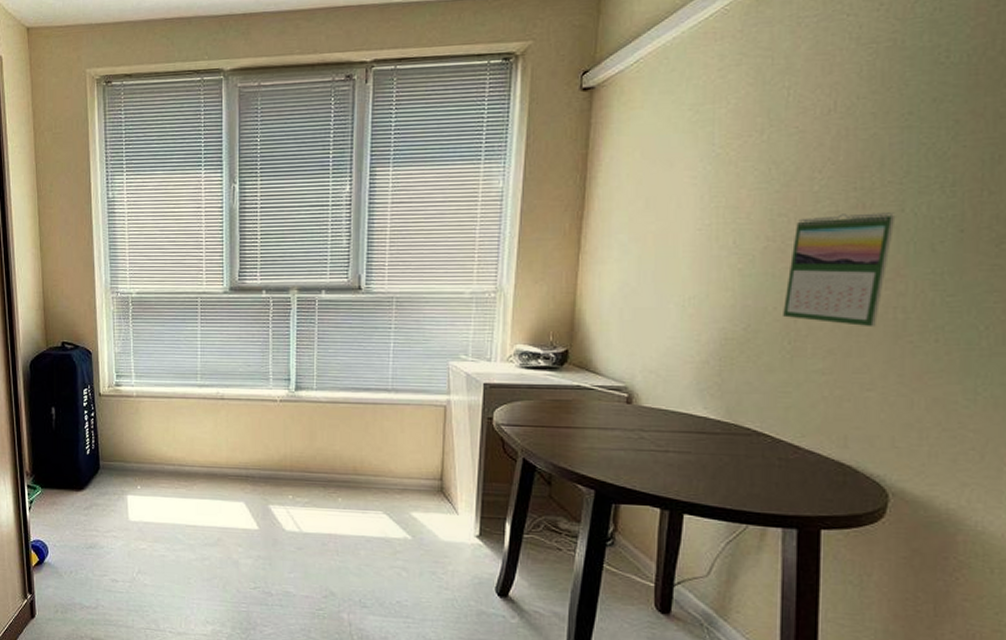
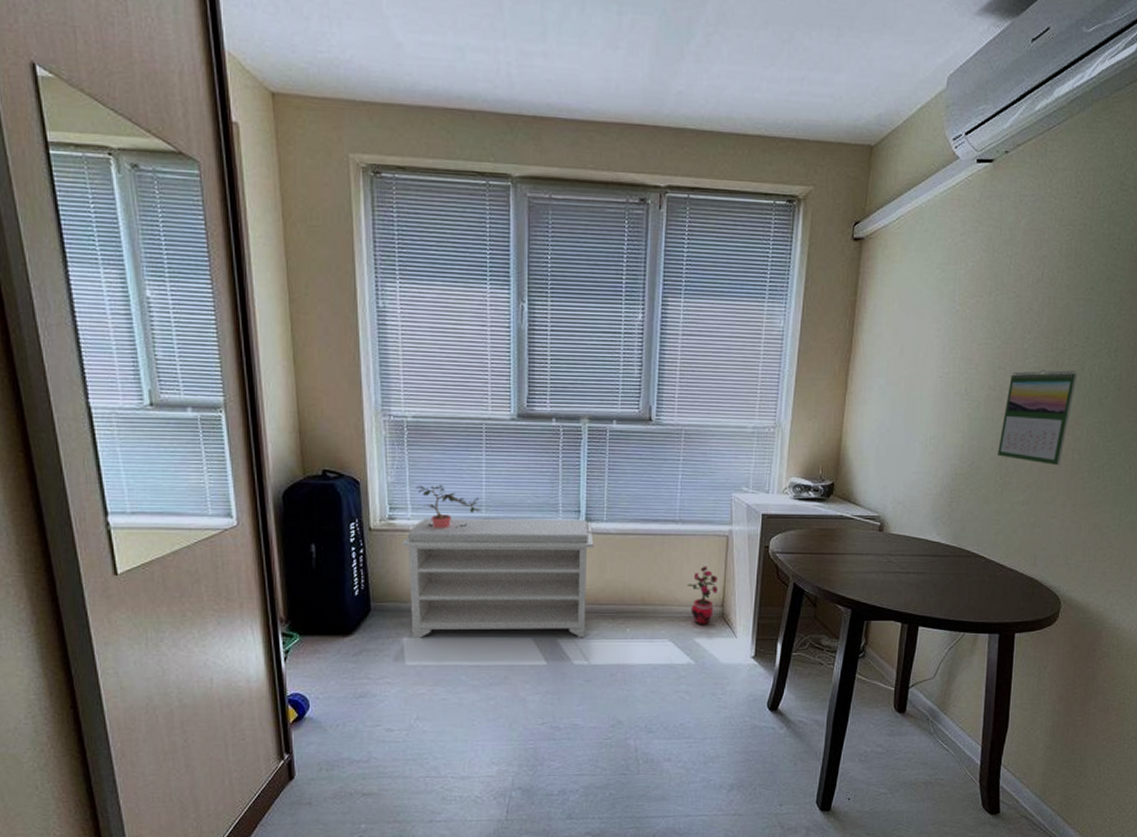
bench: none [126,385,304,504] -> present [401,518,594,640]
potted plant: none [139,354,196,395] -> present [416,484,481,529]
potted plant: none [402,437,436,499] -> present [687,566,719,626]

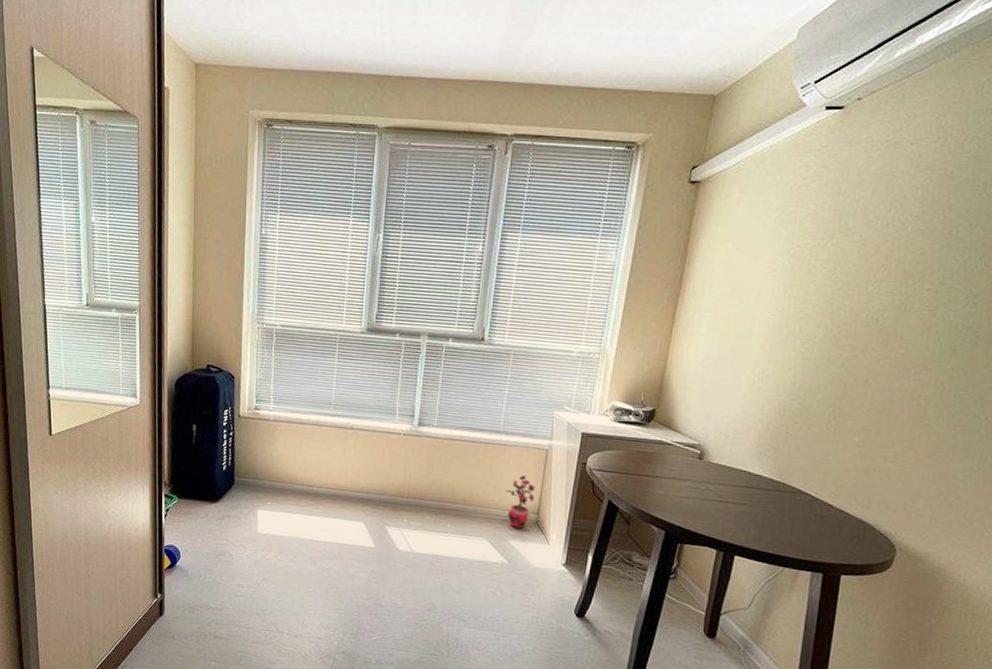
bench: present [401,518,594,640] -> none [263,411,424,527]
potted plant: present [416,484,481,529] -> none [278,383,330,421]
calendar: present [998,369,1078,466] -> none [832,313,929,411]

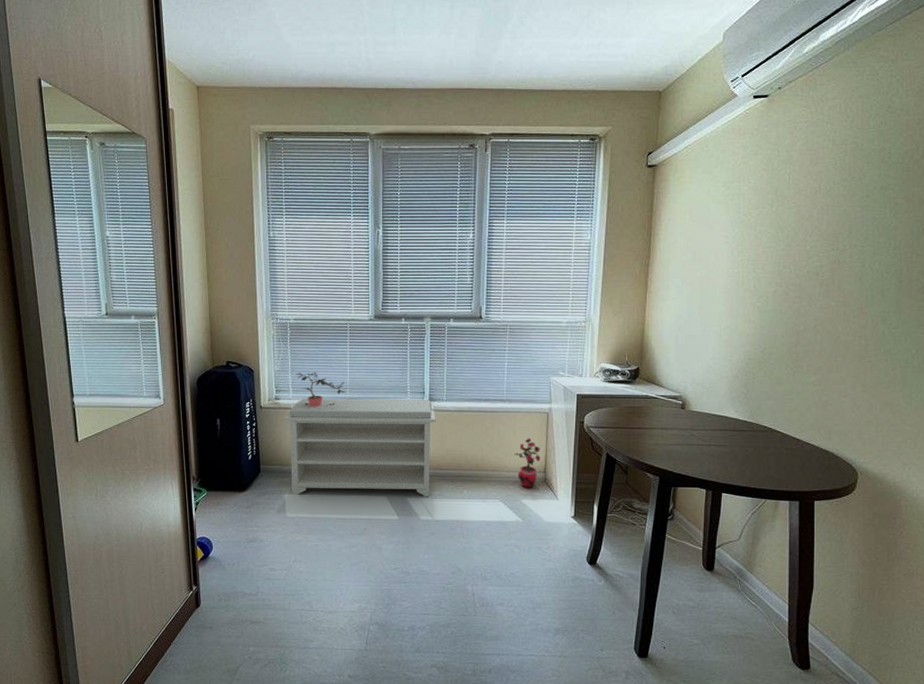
bench: none [263,411,424,527] -> present [284,398,436,497]
potted plant: none [278,383,330,421] -> present [296,372,346,407]

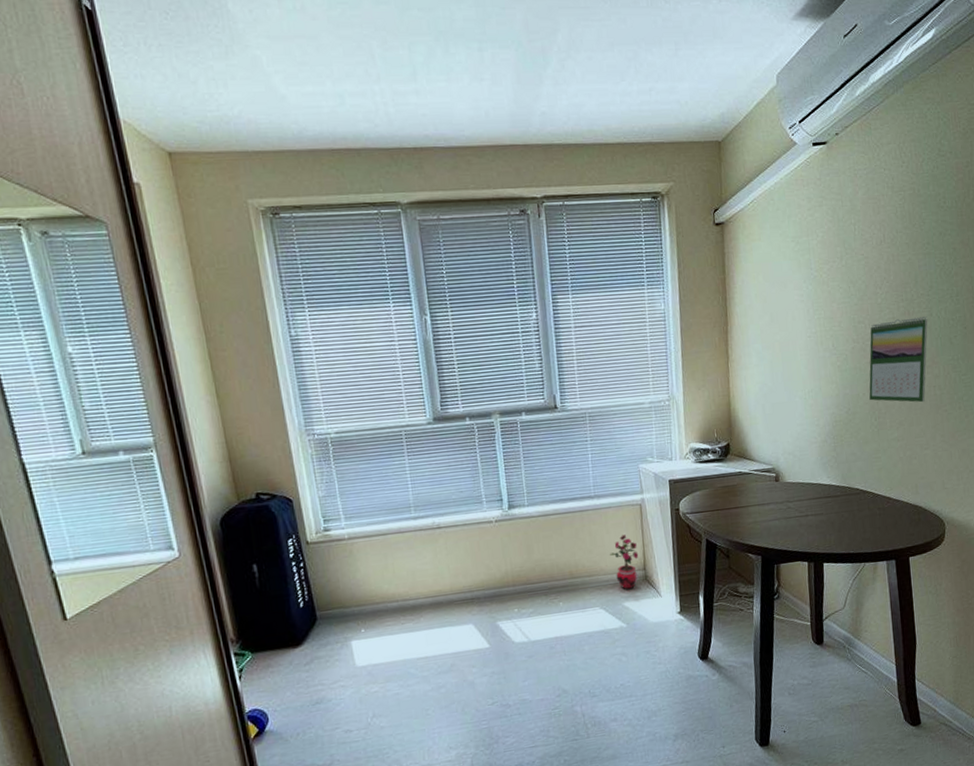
bench: present [284,398,436,497] -> none [338,508,522,641]
potted plant: present [296,372,346,407] -> none [346,492,410,534]
calendar: none [788,267,859,351] -> present [869,316,928,403]

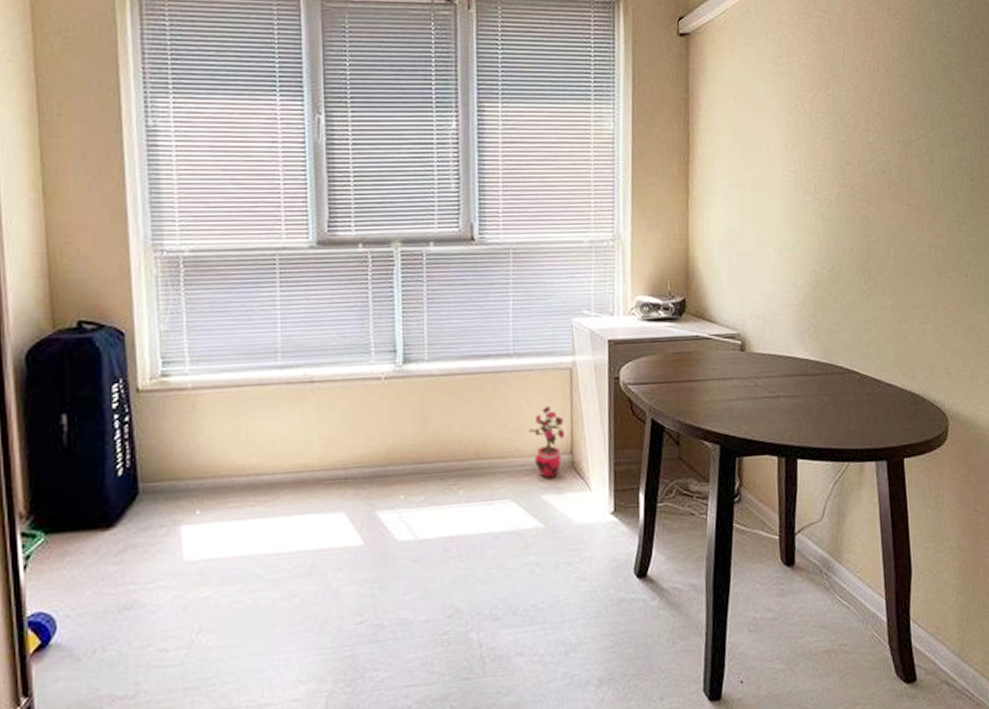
calendar: present [869,316,928,403] -> none [857,162,929,266]

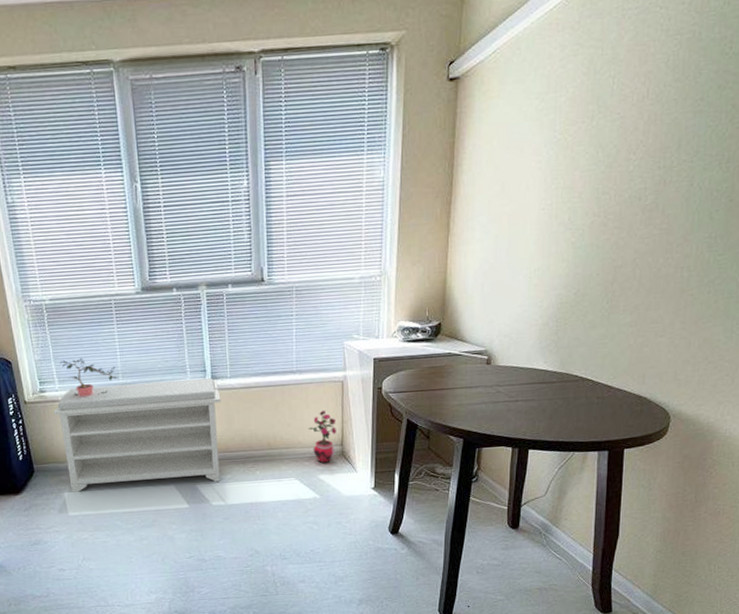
bench: none [177,362,415,527] -> present [53,378,221,494]
potted plant: none [195,329,276,384] -> present [60,358,118,397]

